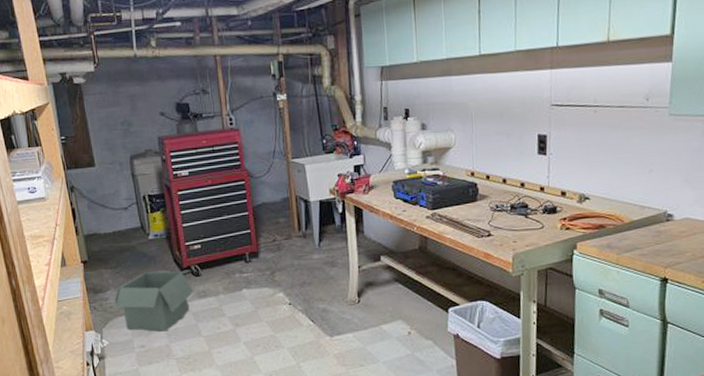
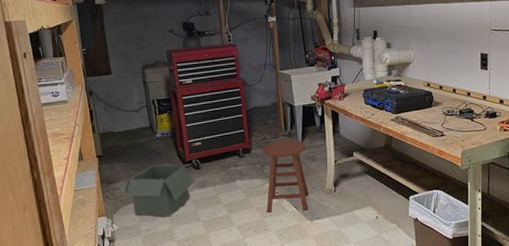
stool: none [272,241,328,327] -> present [262,139,309,213]

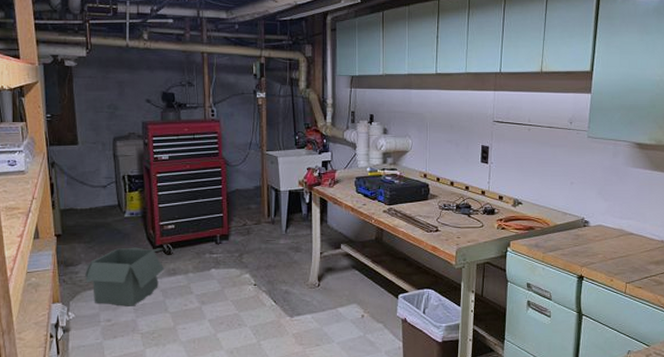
stool: present [262,139,309,213] -> none [242,227,291,306]

